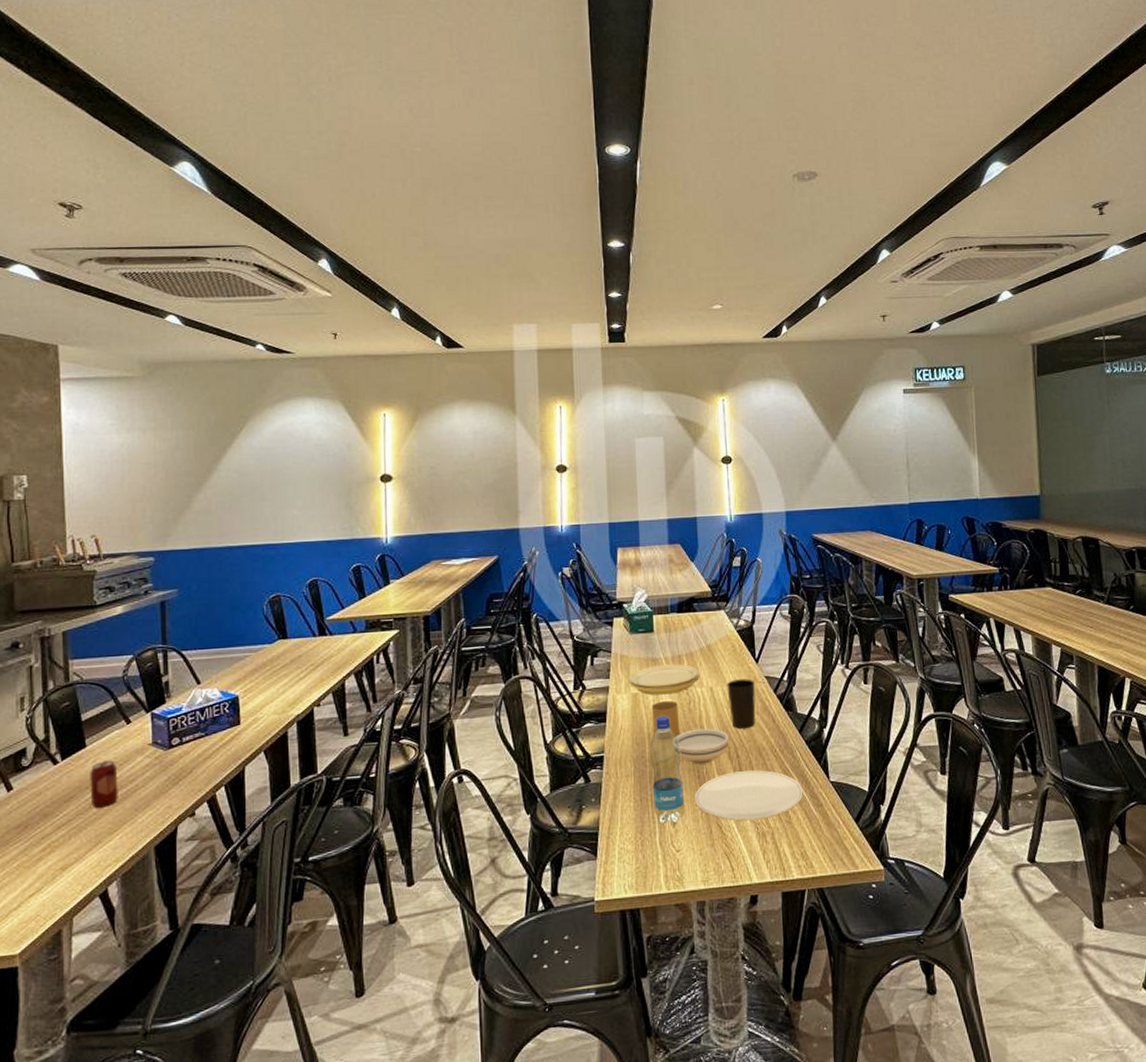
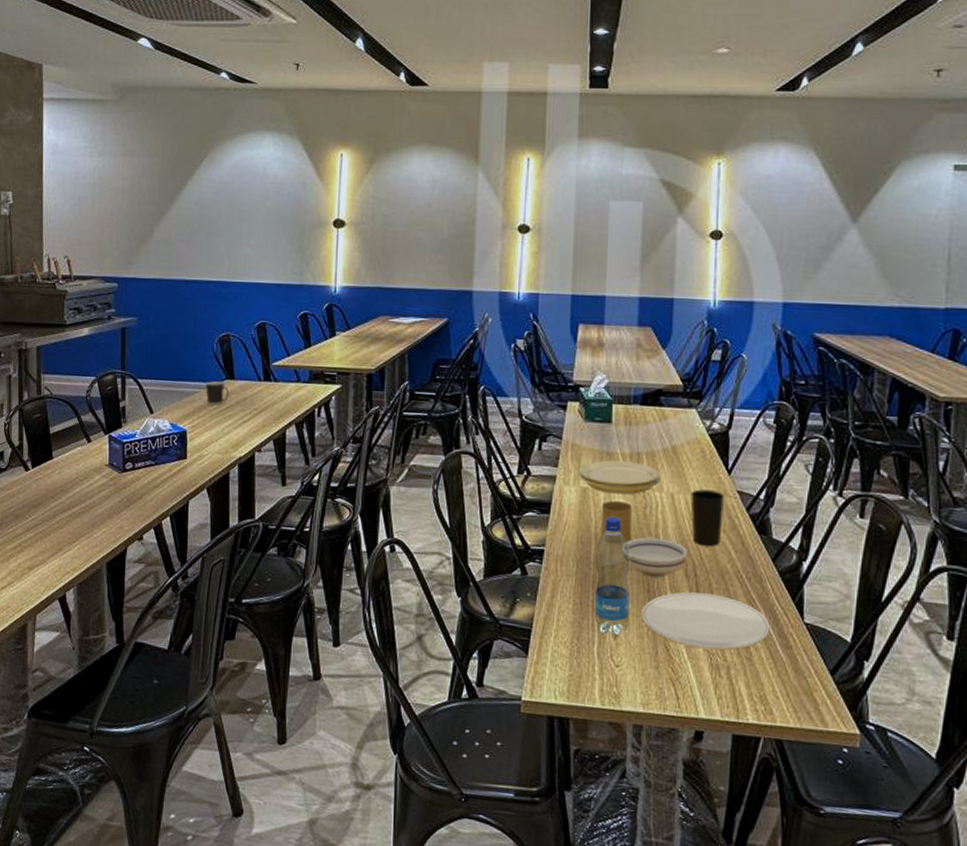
beverage can: present [90,760,118,808] -> none [54,474,79,518]
mug: none [257,642,283,667] -> present [205,381,229,406]

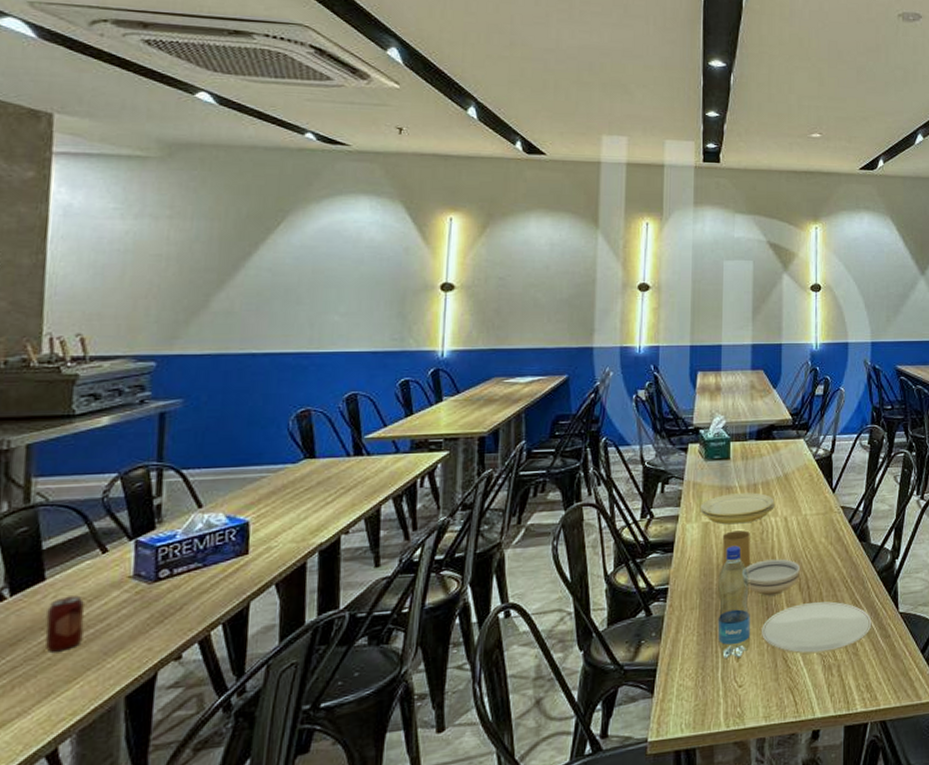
beverage can: none [54,474,79,518] -> present [44,595,85,652]
mug: present [205,381,229,406] -> none [276,462,308,490]
cup: present [690,489,724,546] -> none [801,508,830,559]

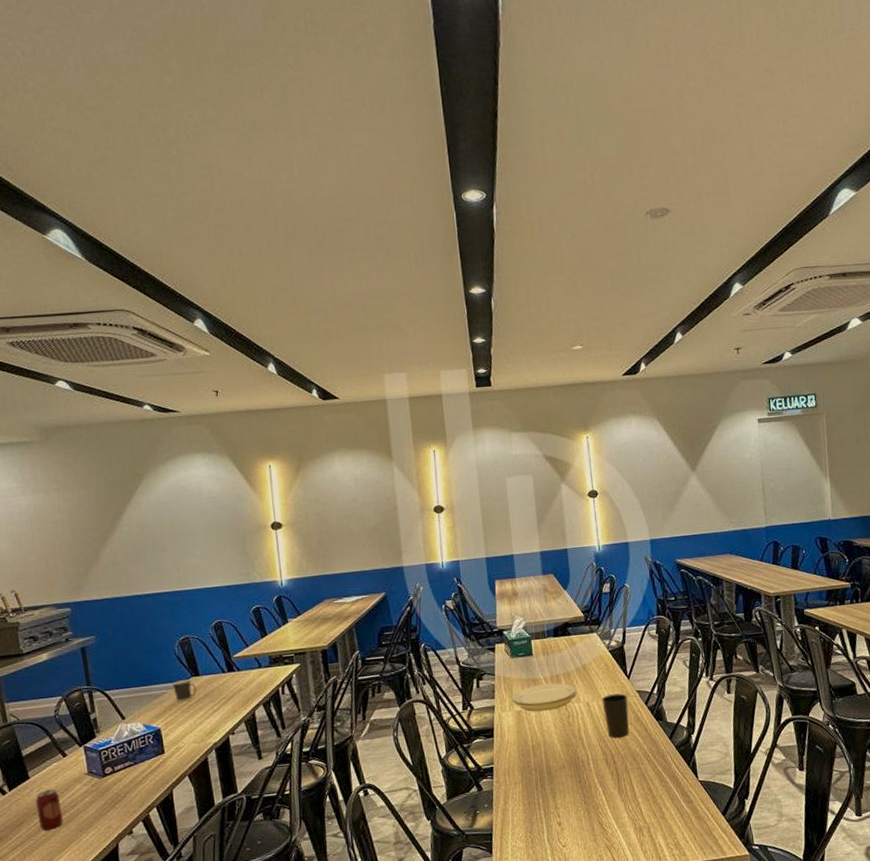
mug: none [276,462,308,490] -> present [172,679,197,702]
bottle: present [717,545,751,659] -> none [535,729,569,824]
cup: present [722,530,751,568] -> none [534,716,562,748]
bowl: present [745,559,801,596] -> none [557,738,606,771]
plate: present [762,601,872,655] -> none [577,773,675,819]
cup: none [801,508,830,559] -> present [601,693,629,738]

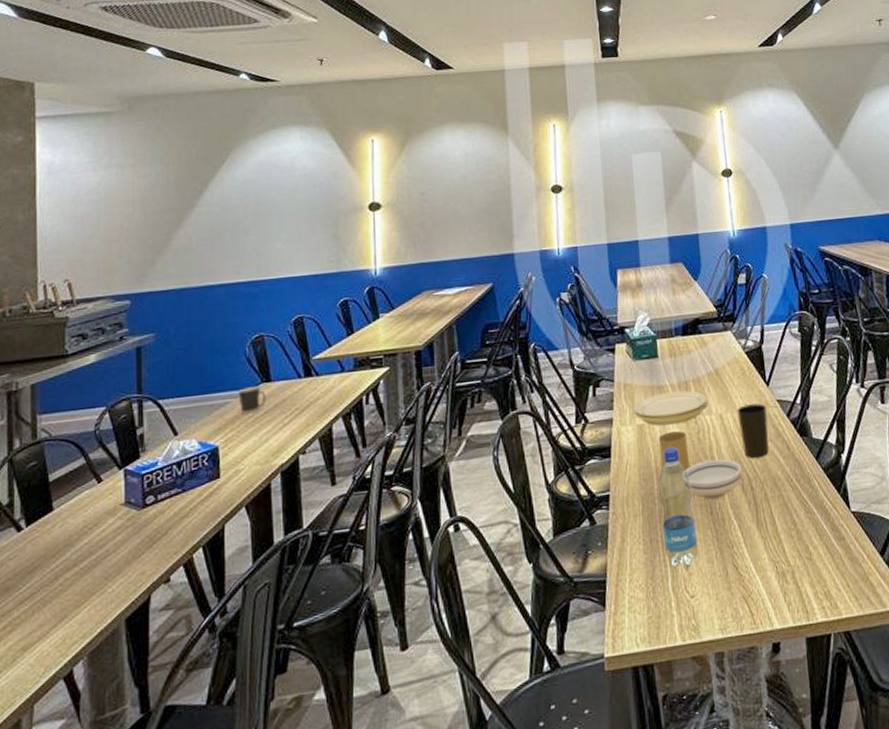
beverage can: present [35,789,63,831] -> none [56,524,87,579]
cup: none [534,716,562,748] -> present [658,431,690,471]
bottle: none [535,729,569,824] -> present [658,447,698,567]
bowl: none [557,738,606,771] -> present [685,459,742,499]

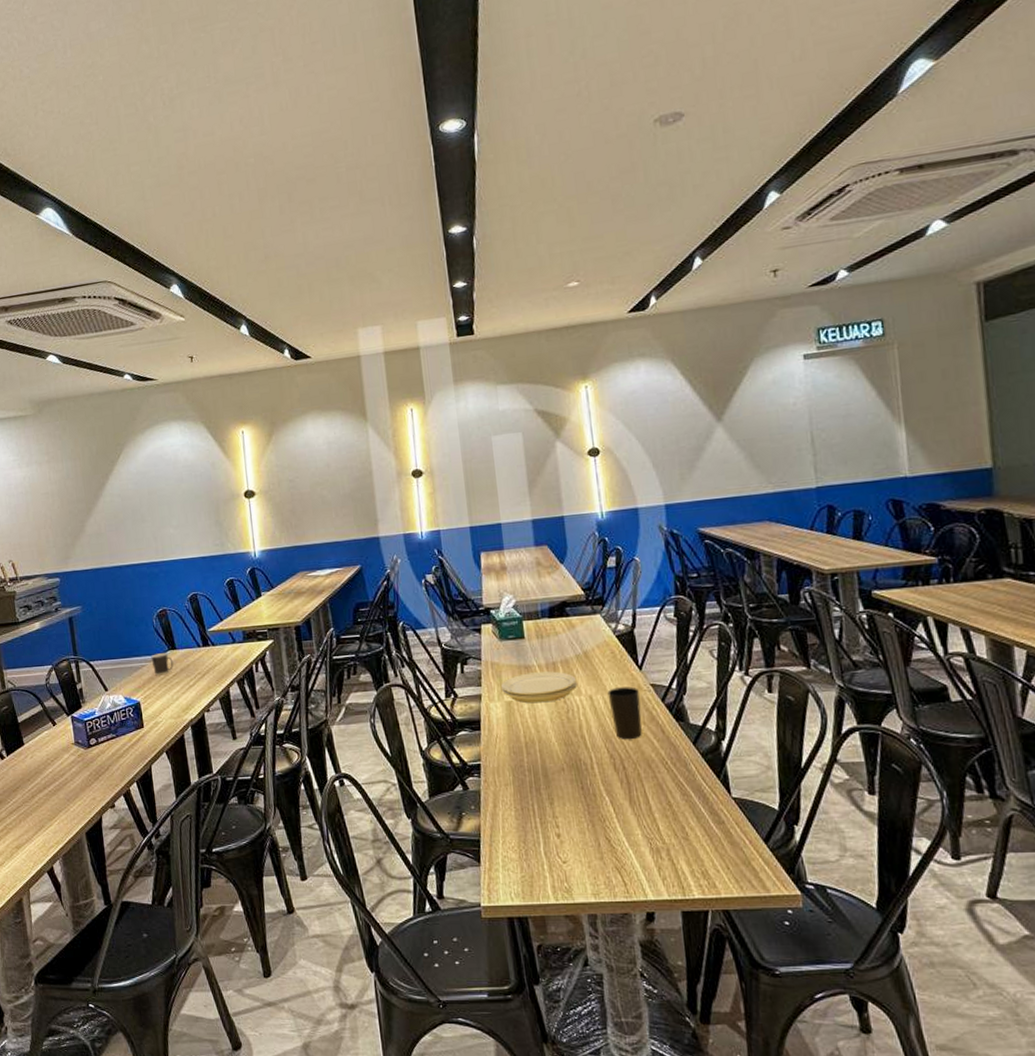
cup: present [658,431,690,471] -> none [526,709,560,747]
bottle: present [658,447,698,567] -> none [528,724,569,835]
bowl: present [685,459,742,499] -> none [555,738,614,775]

